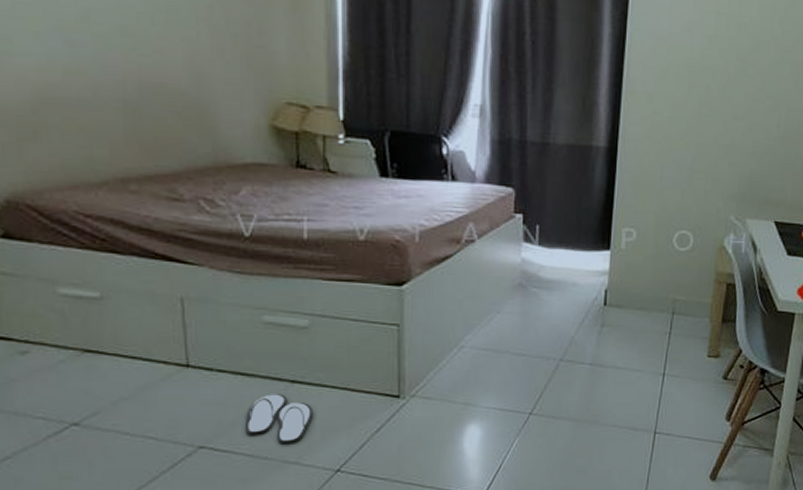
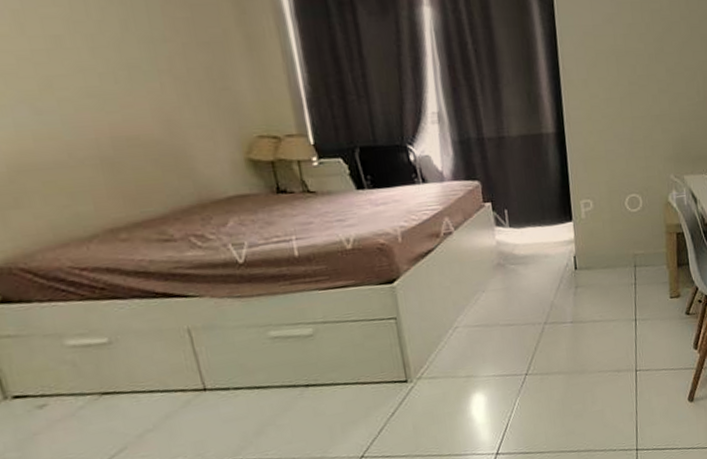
slippers: present [244,394,313,445] -> none [268,398,331,444]

